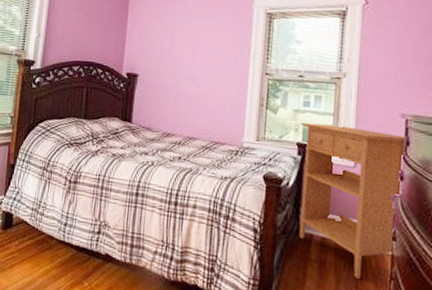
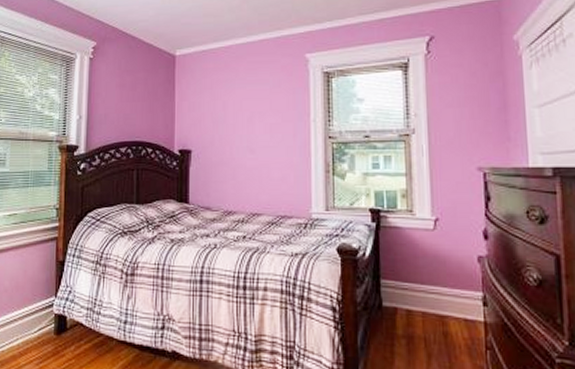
bookshelf: present [300,122,407,279] -> none [371,186,488,352]

